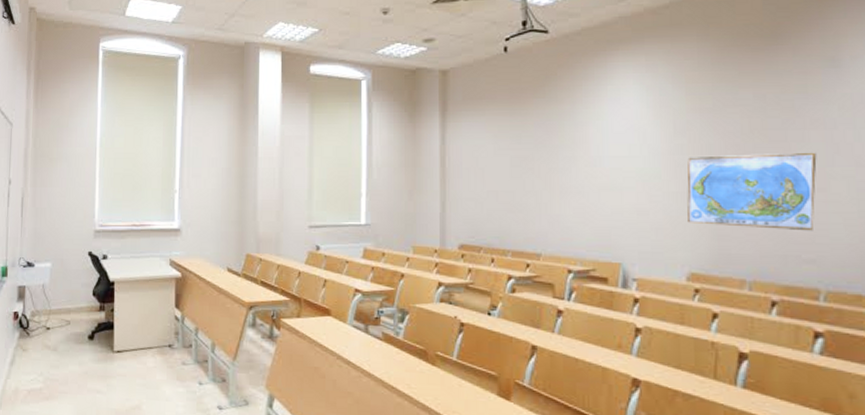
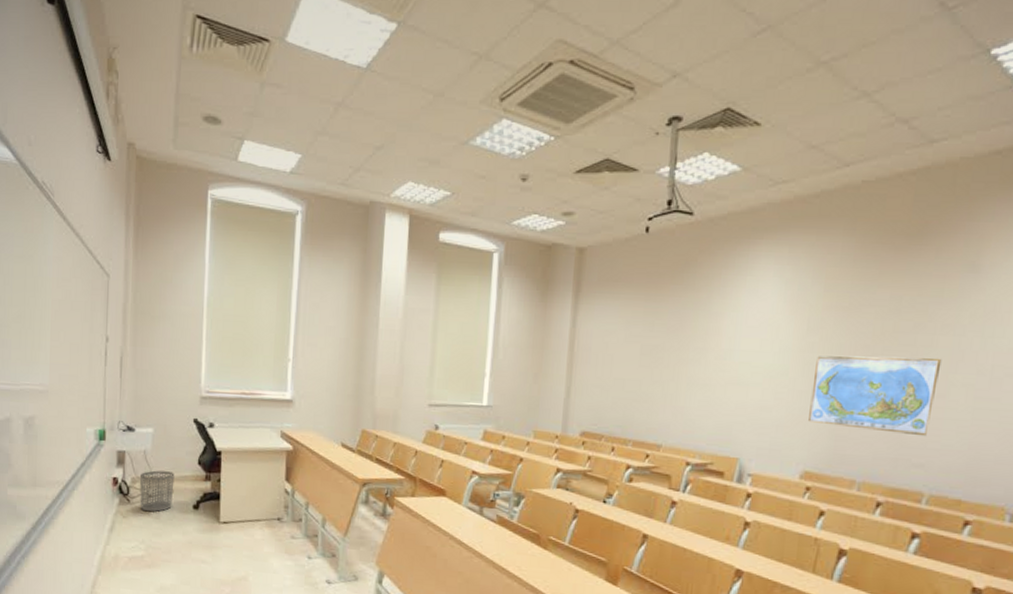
waste bin: none [38,303,71,344] -> present [139,470,175,512]

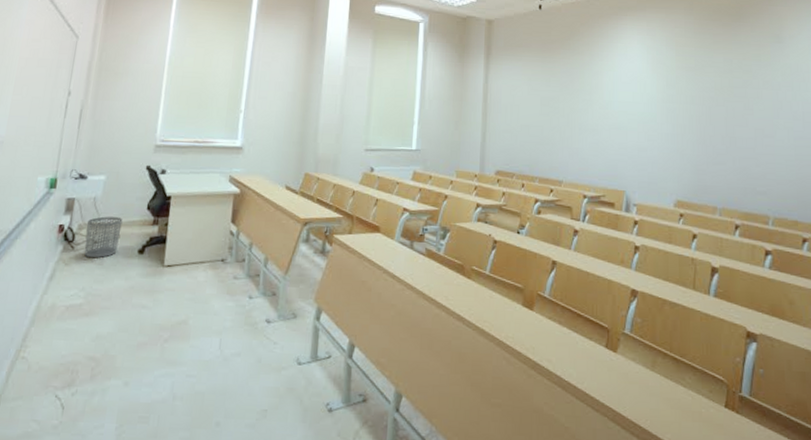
world map: present [808,355,942,437] -> none [675,105,767,169]

